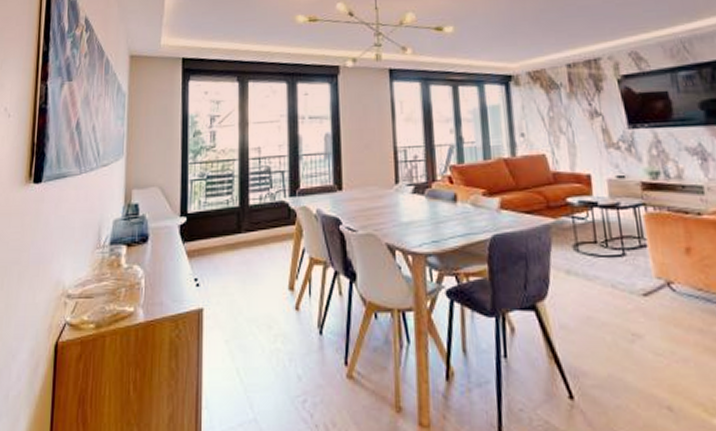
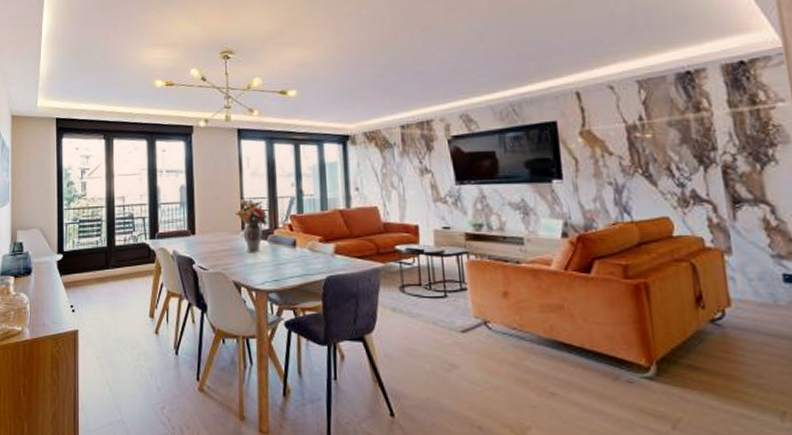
flower arrangement: none [388,148,424,211] -> present [235,199,267,253]

